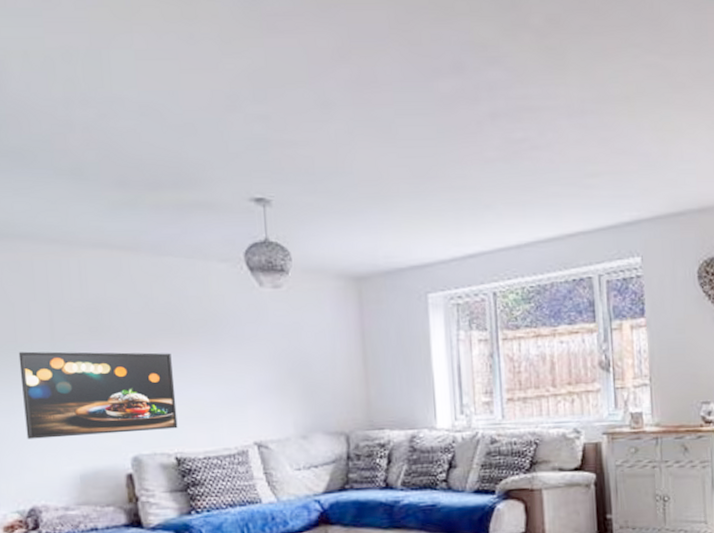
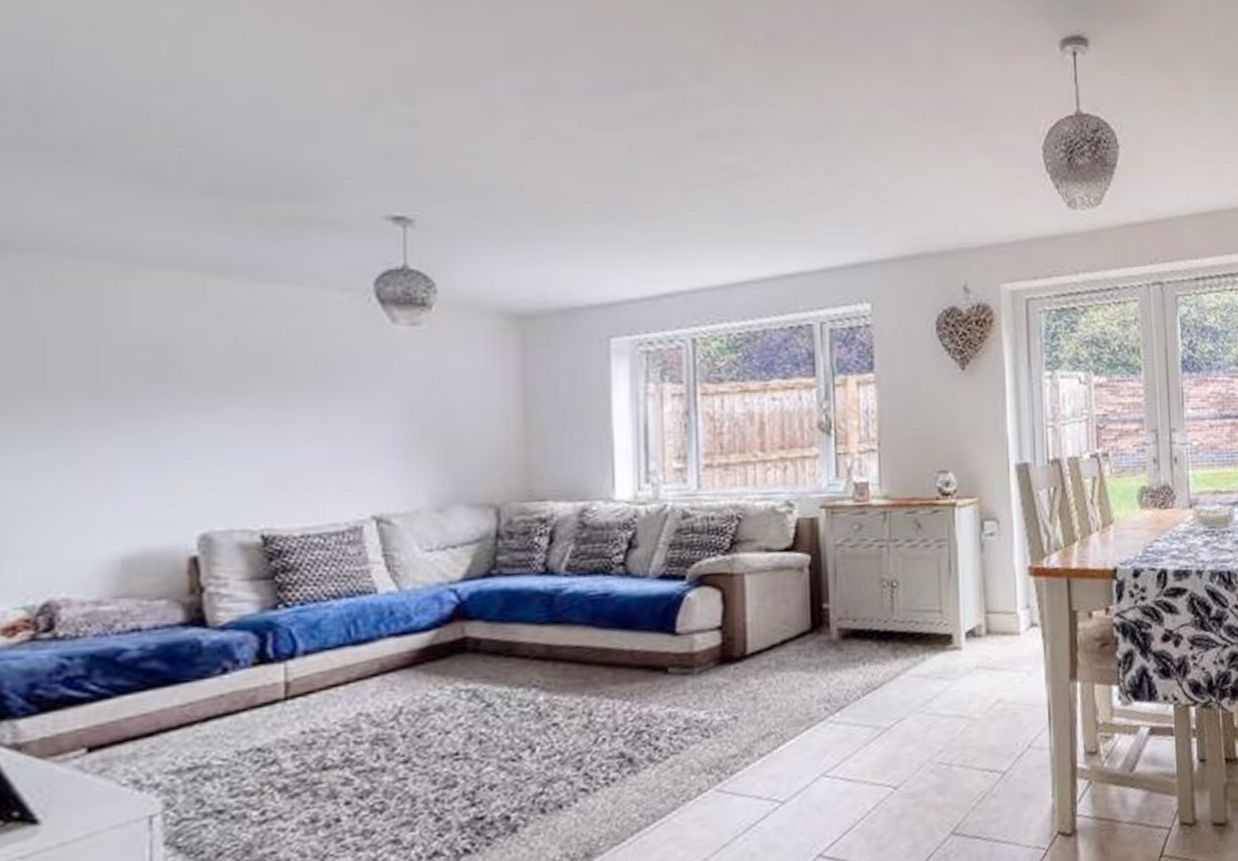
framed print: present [18,351,178,439] -> none [45,397,267,511]

